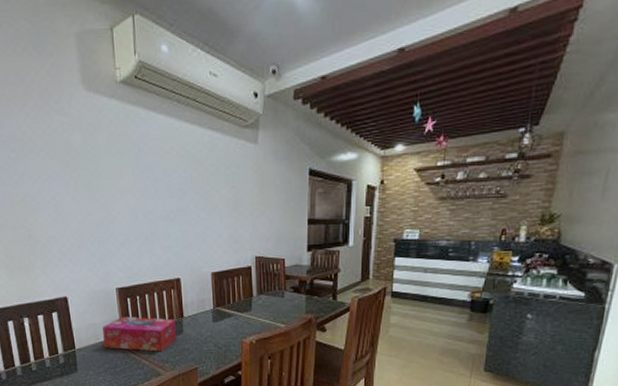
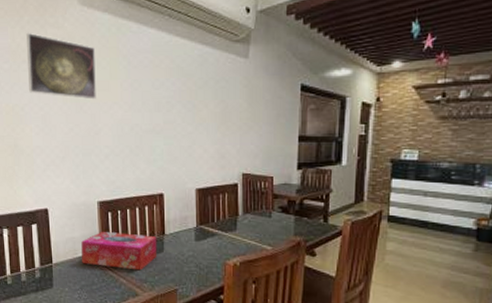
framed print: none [32,119,108,188] -> present [26,32,96,100]

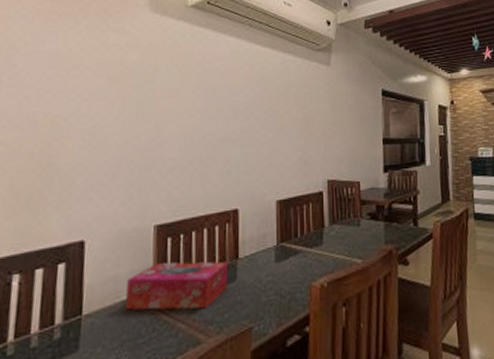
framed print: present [26,32,96,100] -> none [77,37,165,108]

